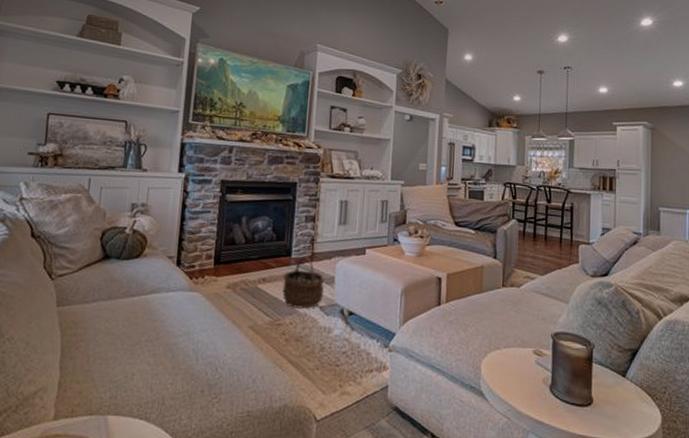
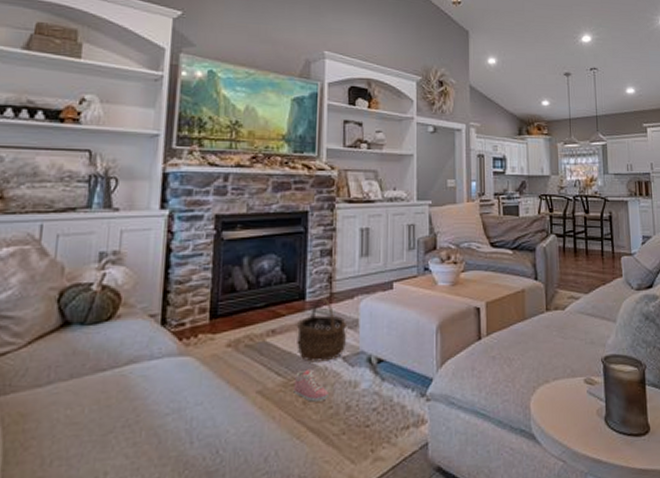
sneaker: none [278,313,307,341] -> present [293,369,329,402]

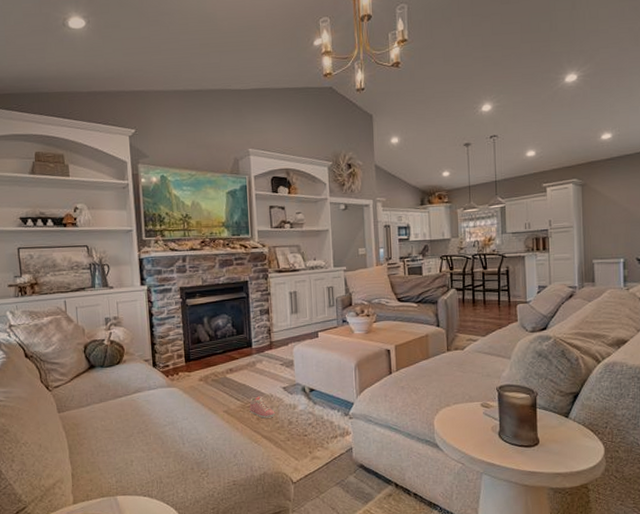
wicker basket: present [297,298,348,362] -> none [248,345,286,391]

